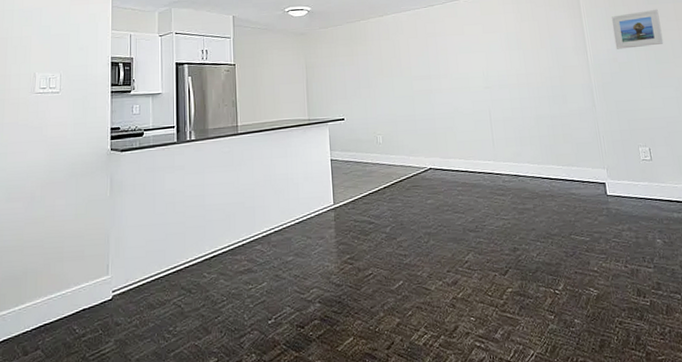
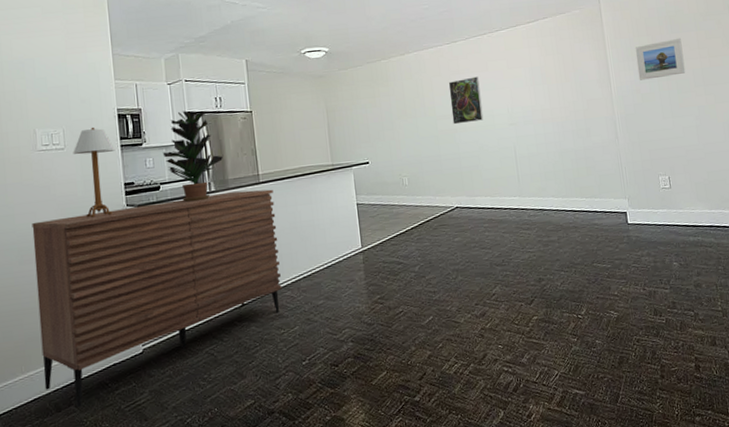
sideboard: none [15,140,253,352] -> present [32,189,282,407]
table lamp: none [67,73,105,160] -> present [73,127,115,218]
potted plant: none [149,61,204,150] -> present [162,110,223,203]
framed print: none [424,39,459,86] -> present [448,76,484,125]

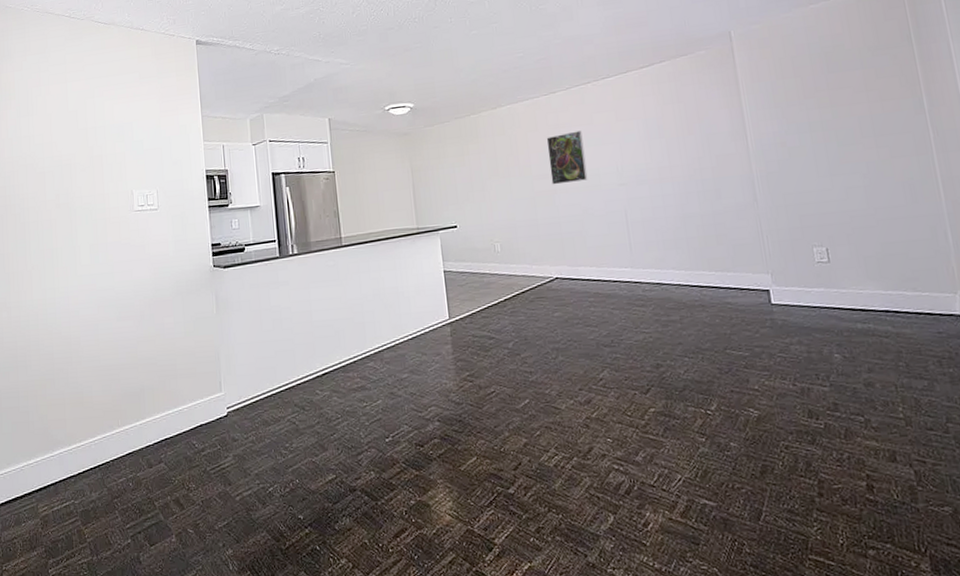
sideboard: present [32,189,282,407] -> none [128,253,364,465]
table lamp: present [73,127,115,218] -> none [165,188,203,278]
potted plant: present [162,110,223,203] -> none [247,171,305,265]
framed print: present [635,38,686,81] -> none [778,78,849,132]

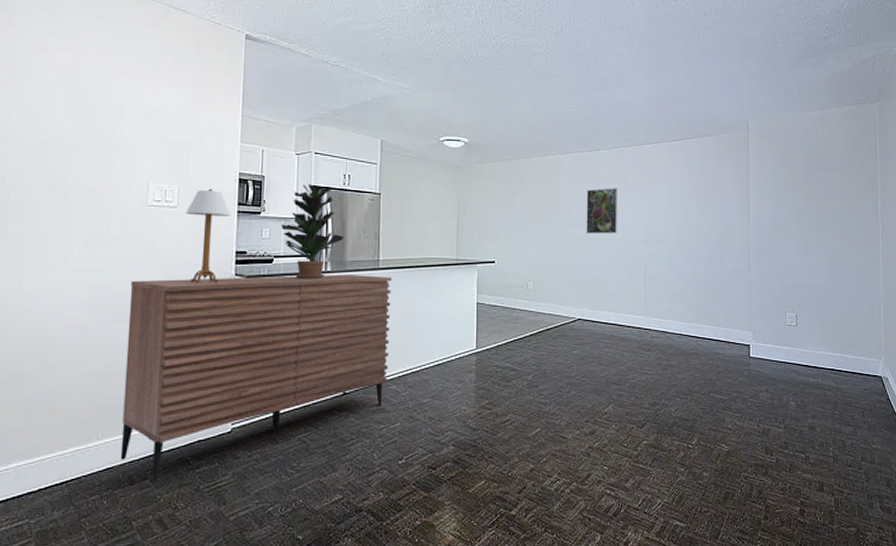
sideboard: none [128,253,364,465] -> present [120,275,392,482]
table lamp: none [165,188,203,278] -> present [185,188,231,283]
potted plant: none [247,171,305,265] -> present [281,184,343,280]

